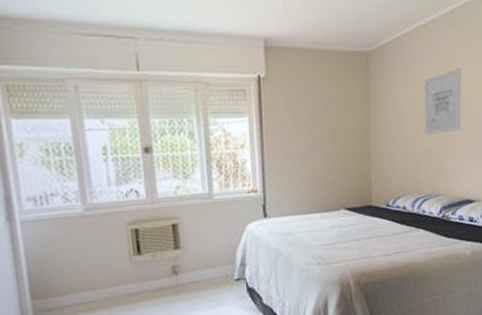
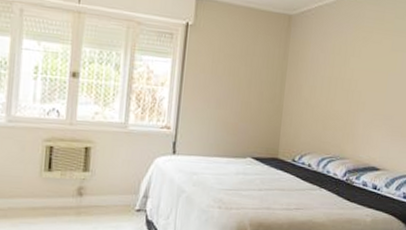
wall art: present [424,68,462,135] -> none [336,40,378,100]

